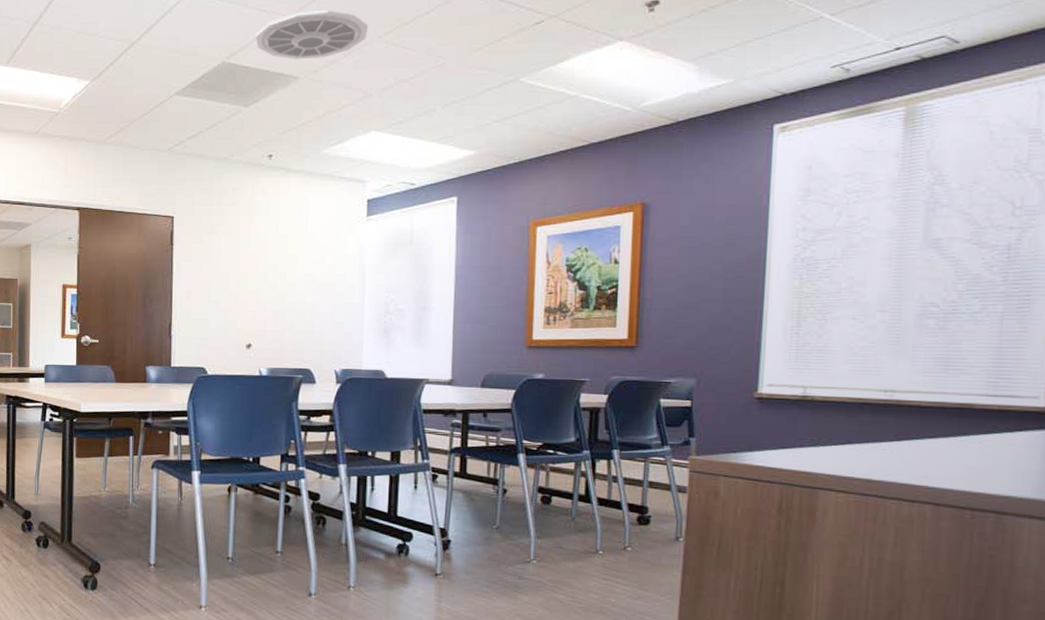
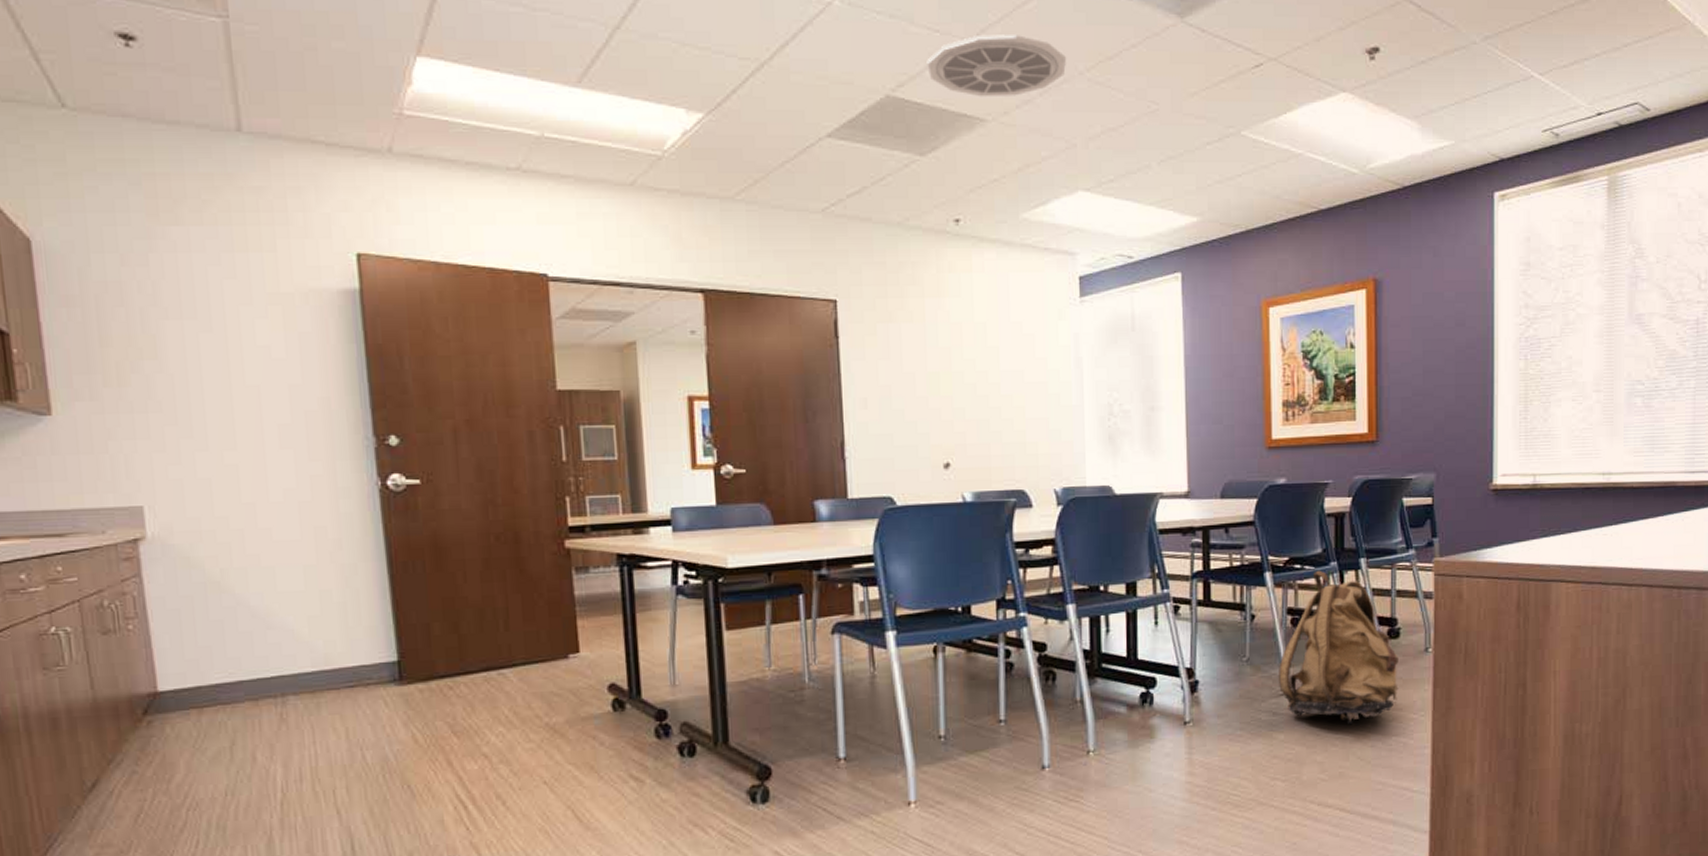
backpack: none [526,456,647,596] -> present [1279,570,1399,724]

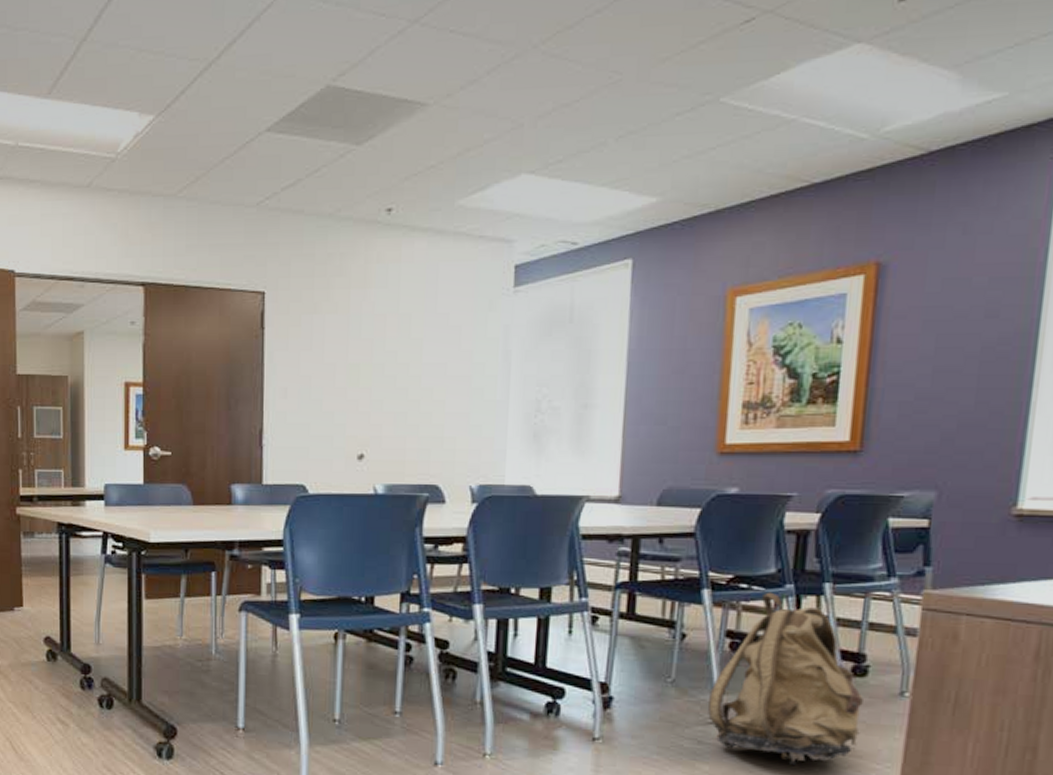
ceiling vent: present [927,34,1067,97] -> none [370,11,521,81]

